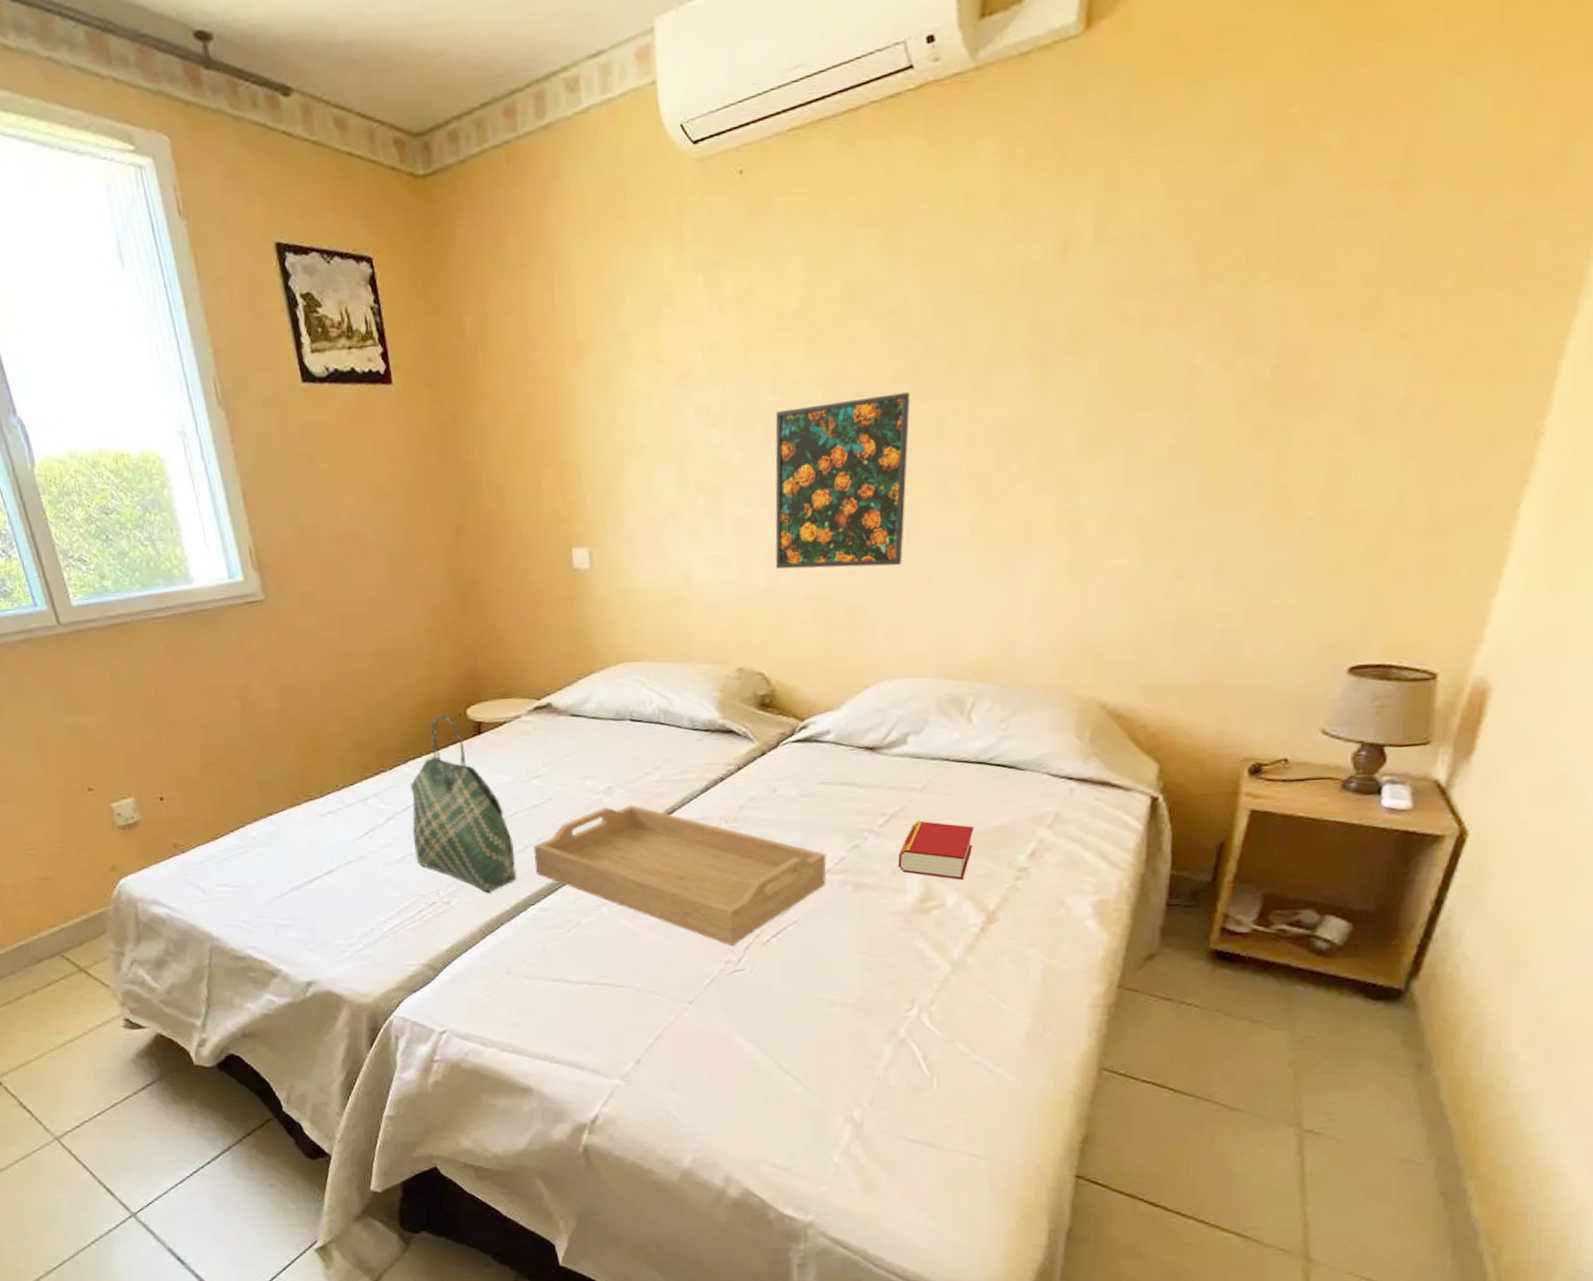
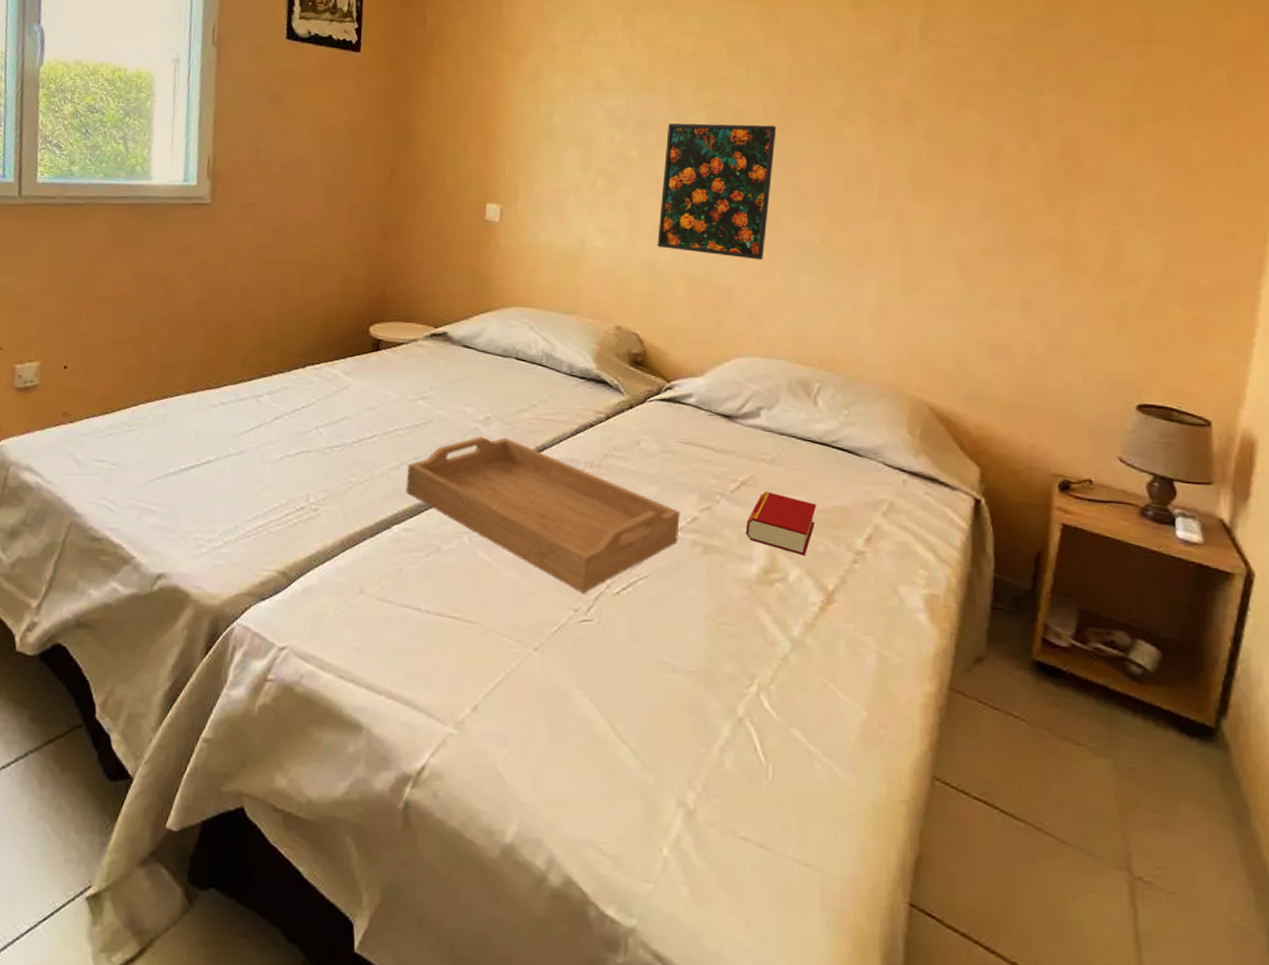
tote bag: present [411,714,516,893] -> none [294,328,390,505]

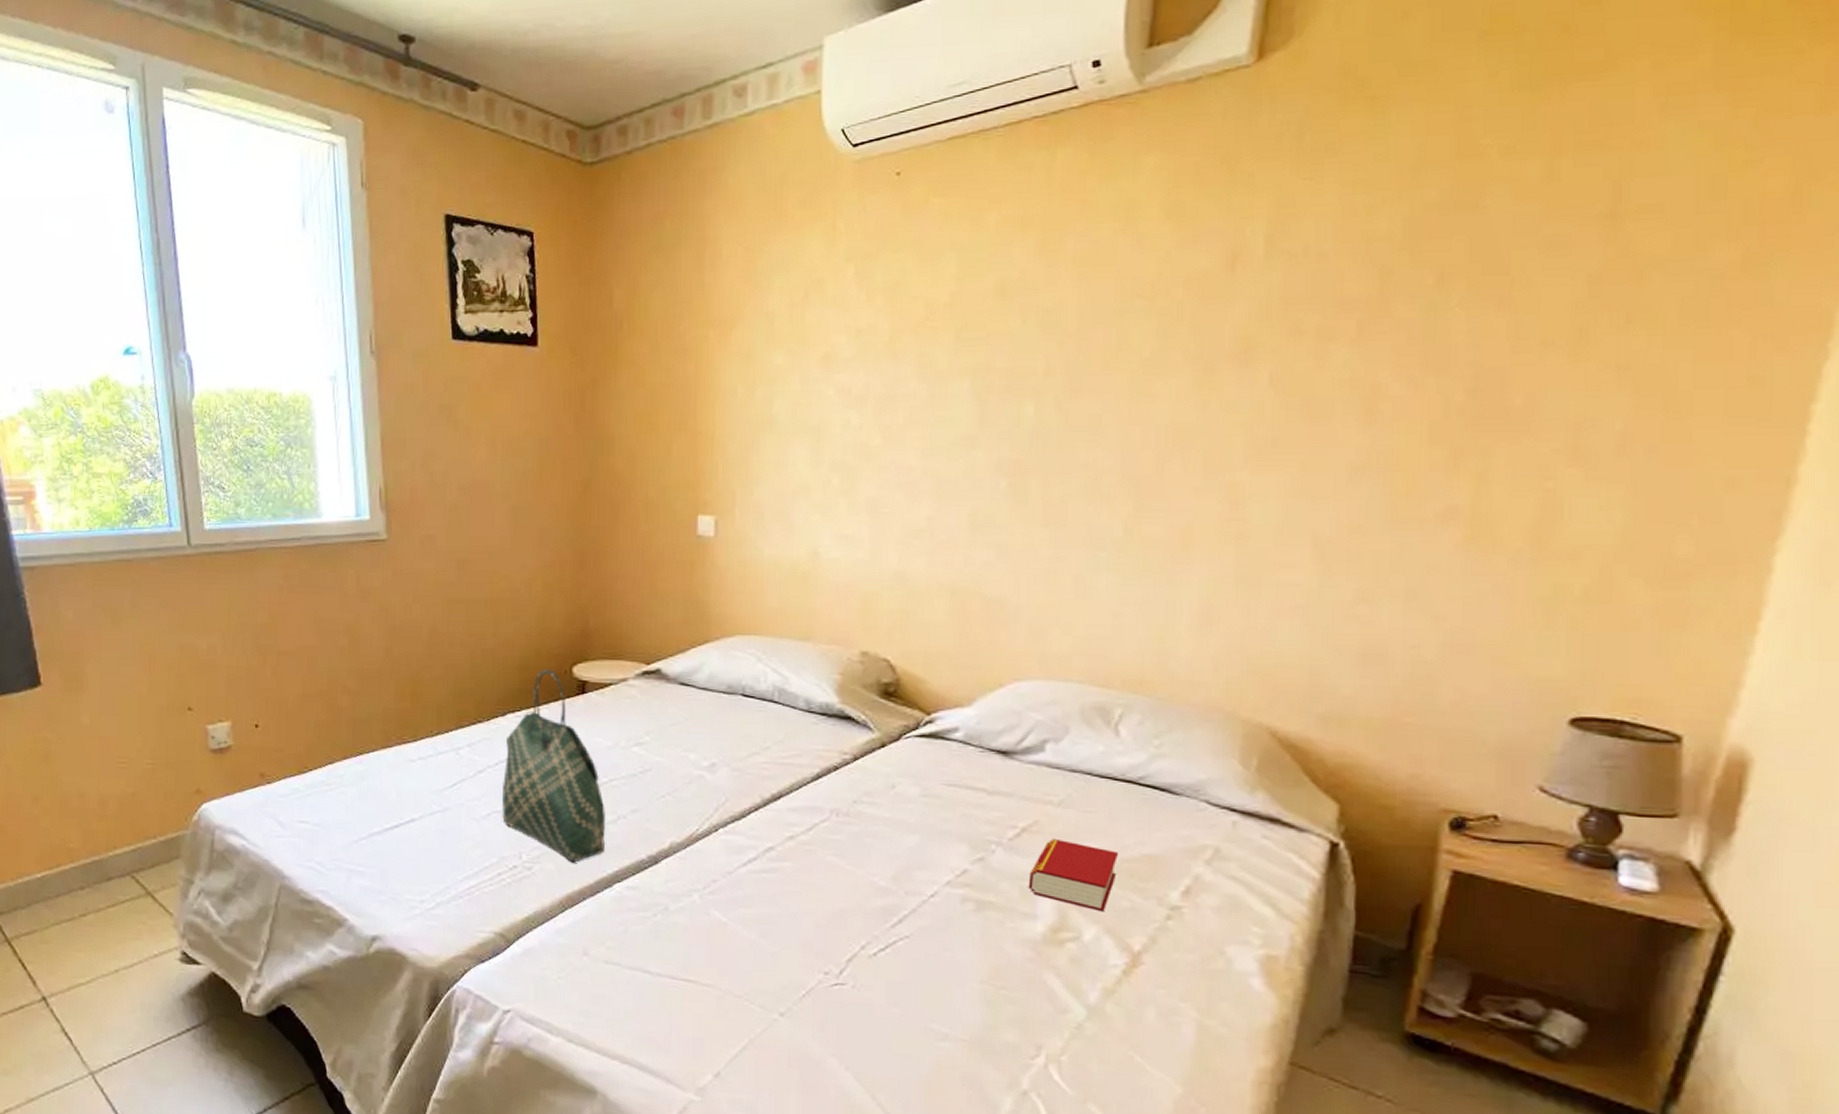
tote bag: none [294,328,390,505] -> present [502,670,605,863]
serving tray: present [406,436,680,594] -> none [626,784,947,956]
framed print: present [657,123,777,261] -> none [909,389,1063,562]

